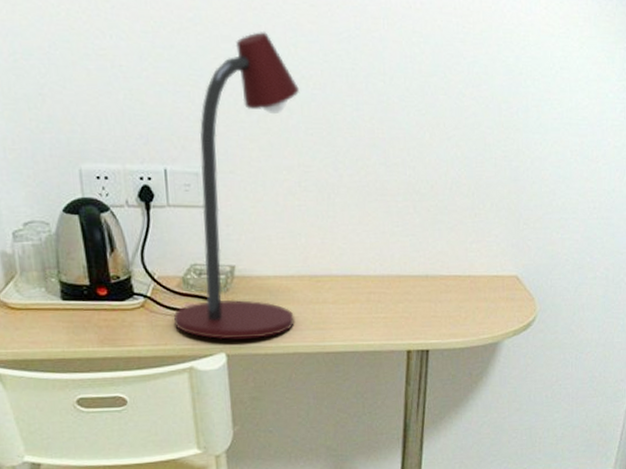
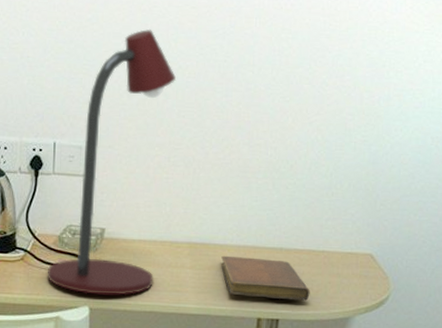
notebook: none [365,287,459,329] -> present [221,255,310,301]

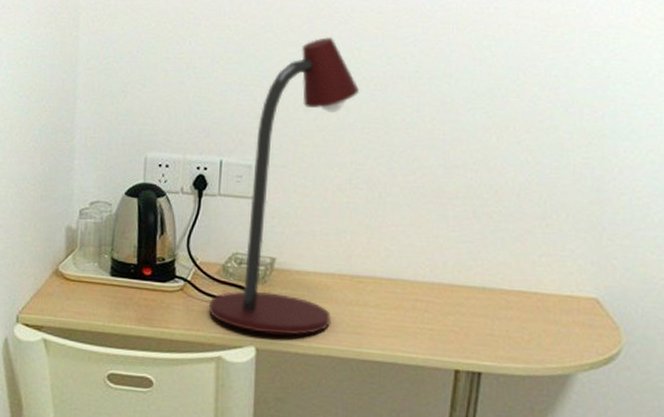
notebook: present [221,255,310,301] -> none [411,293,520,352]

